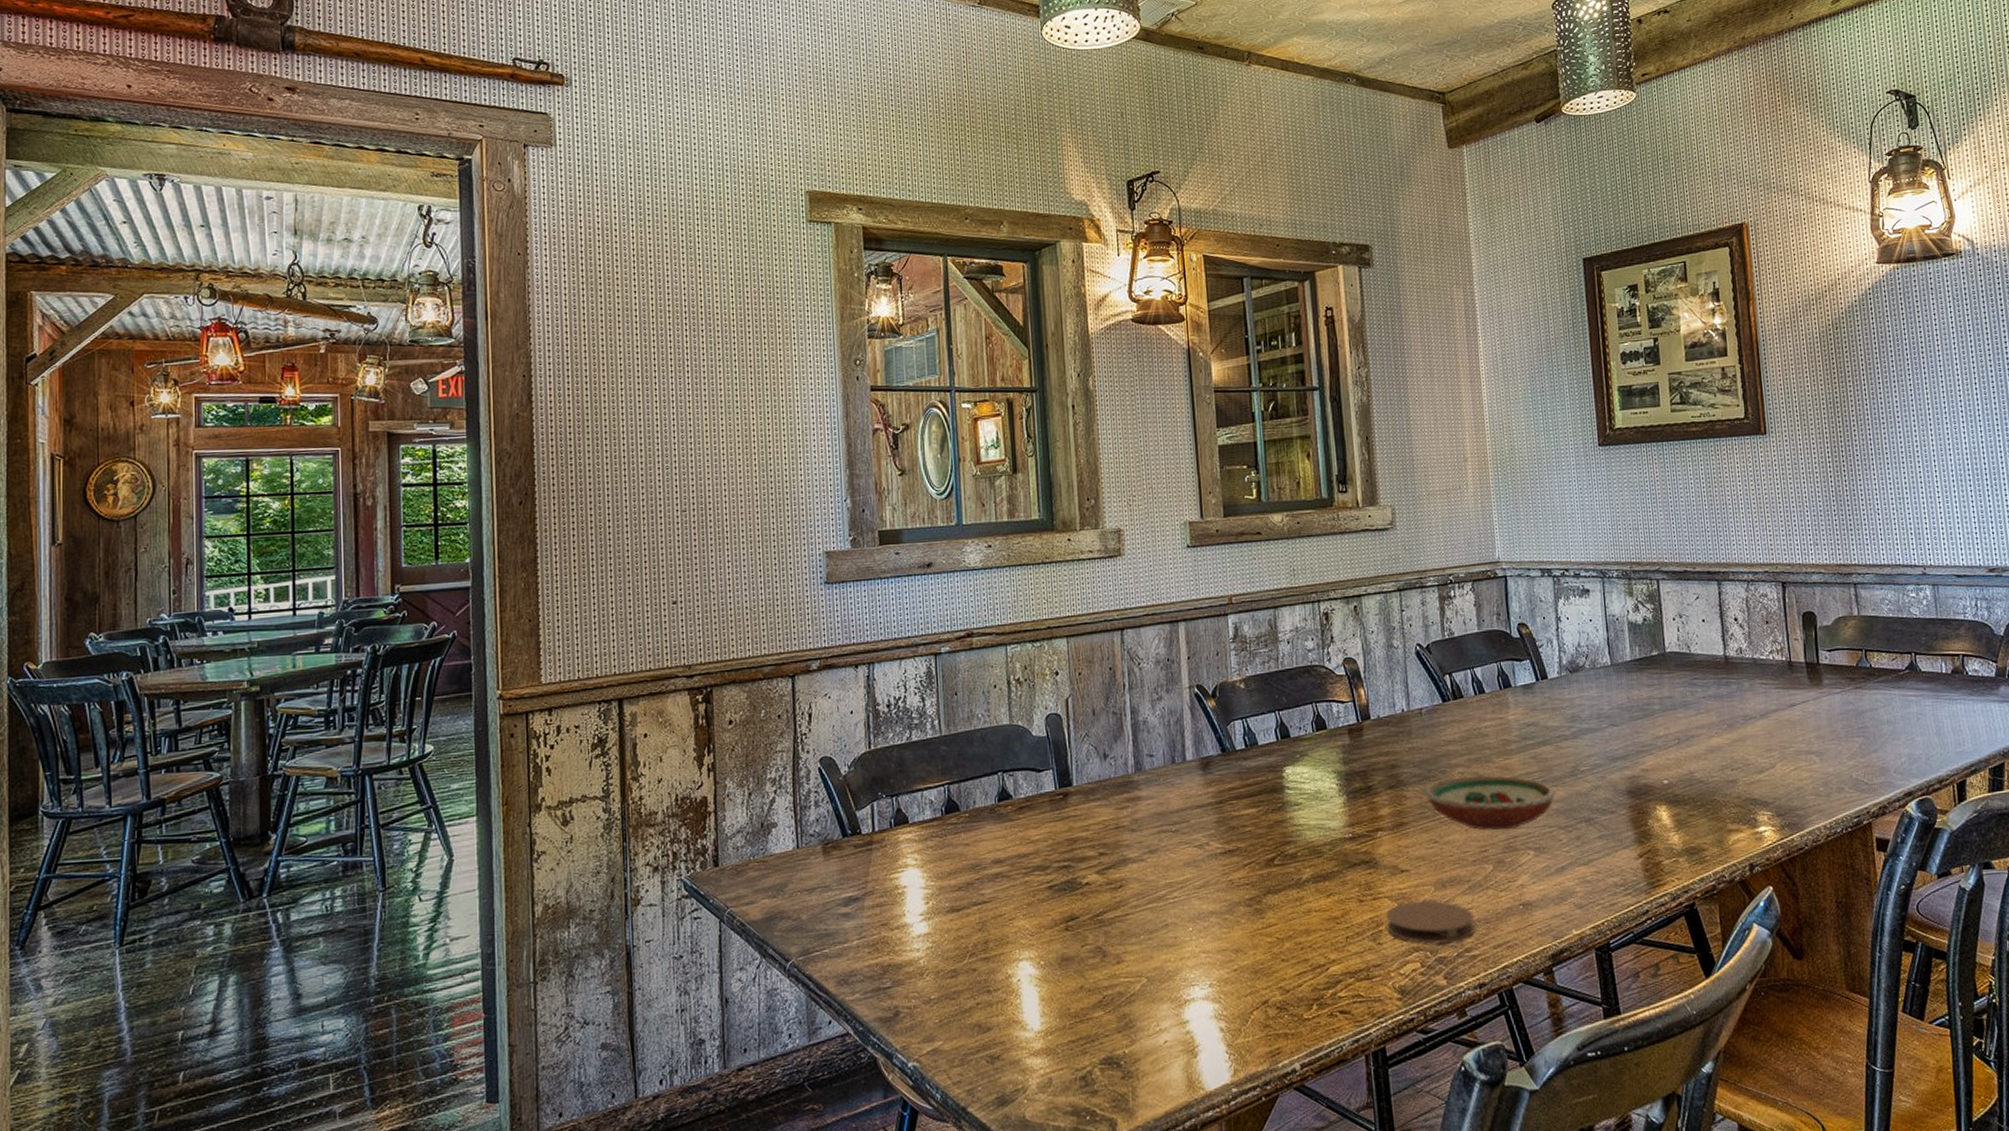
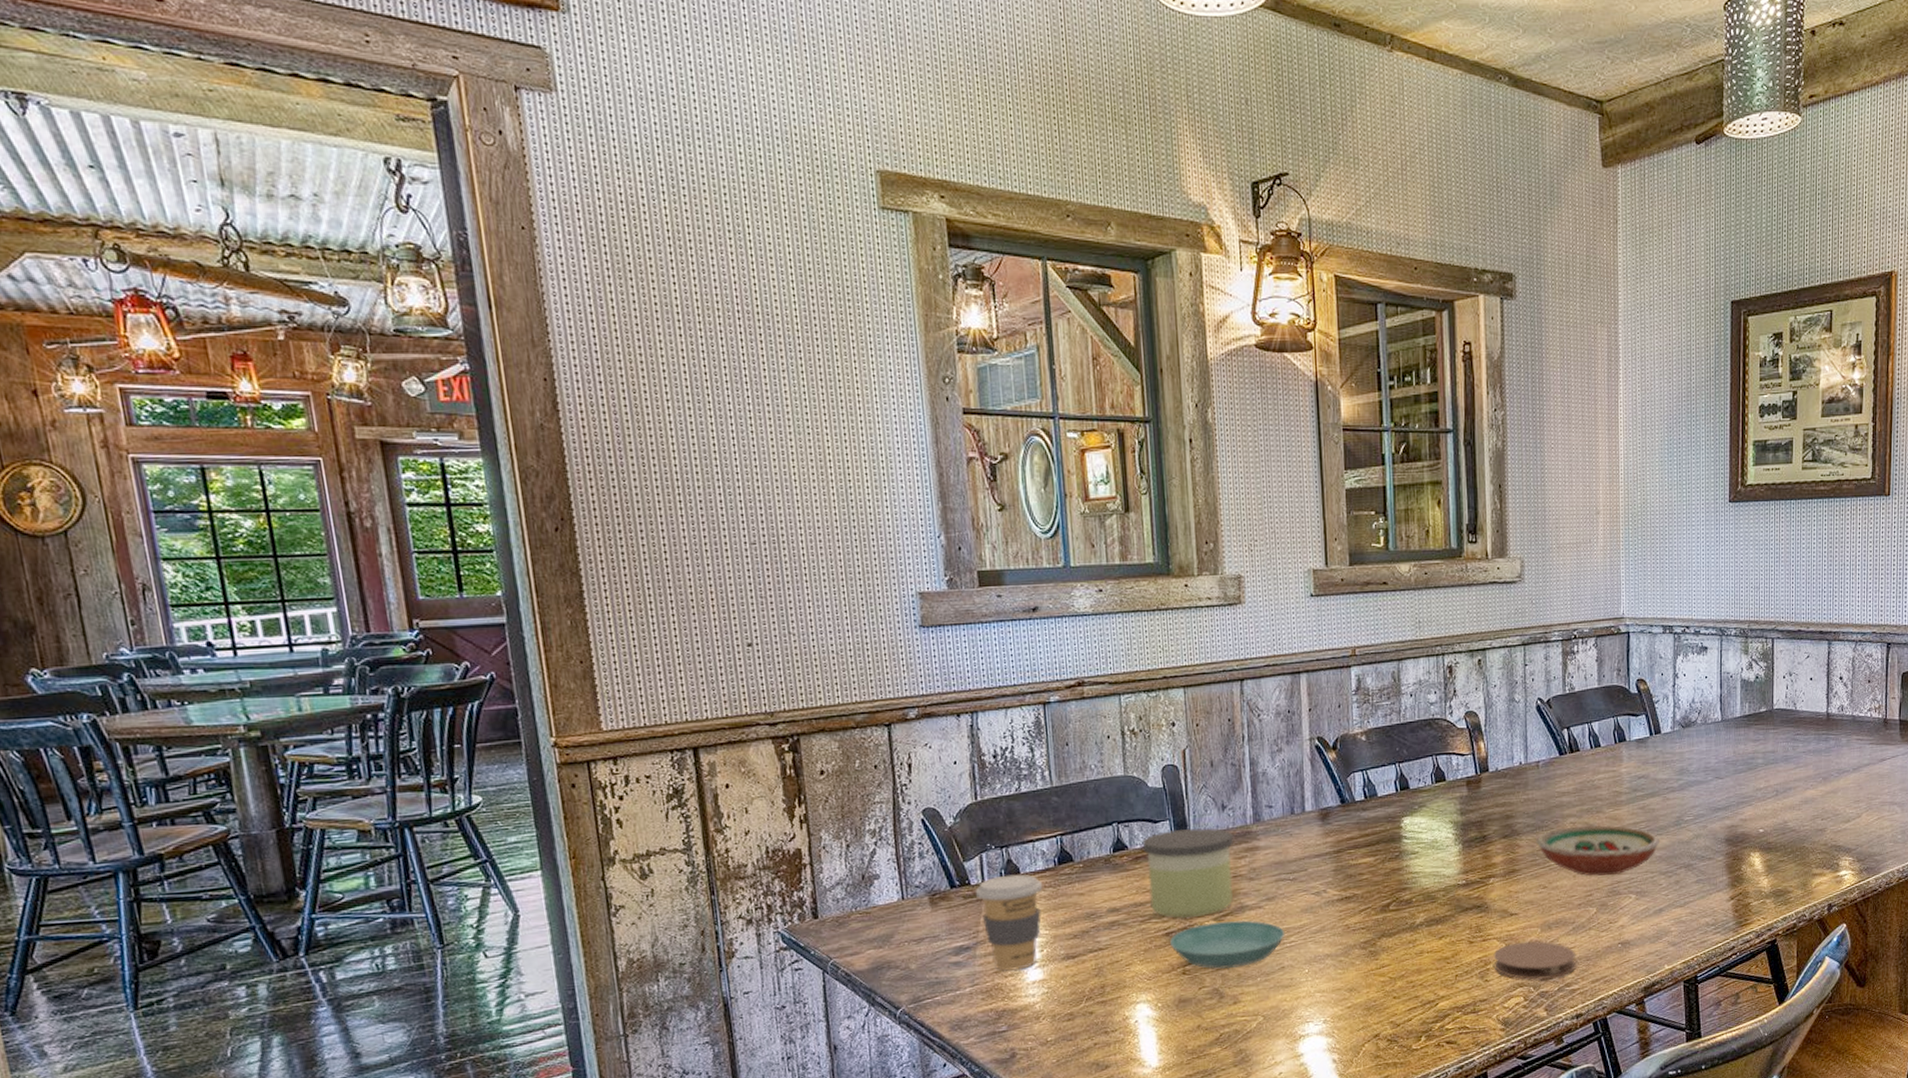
coffee cup: none [865,823,930,924] -> present [975,873,1043,971]
candle: none [1026,777,1116,872] -> present [1142,827,1235,919]
saucer: none [1053,874,1168,925] -> present [1170,920,1285,969]

